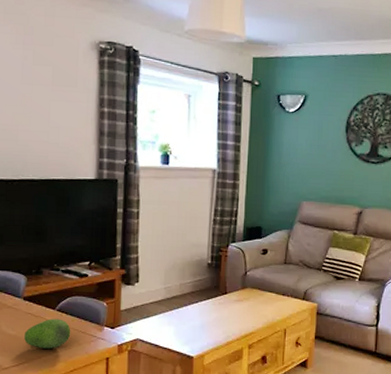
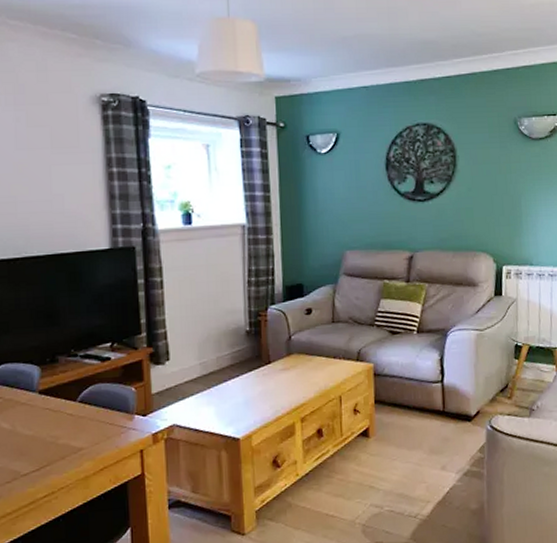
fruit: present [24,318,71,349] -> none [43,411,97,448]

